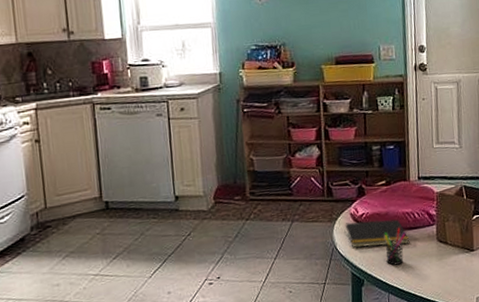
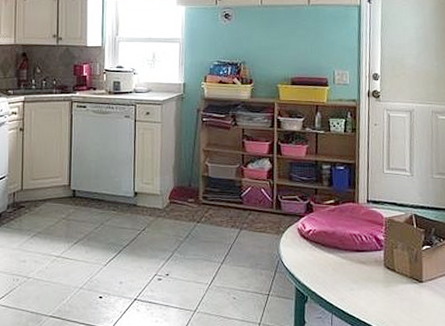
notepad: present [344,219,409,248] -> none [291,237,355,266]
pen holder: present [384,227,407,266] -> none [330,248,353,286]

